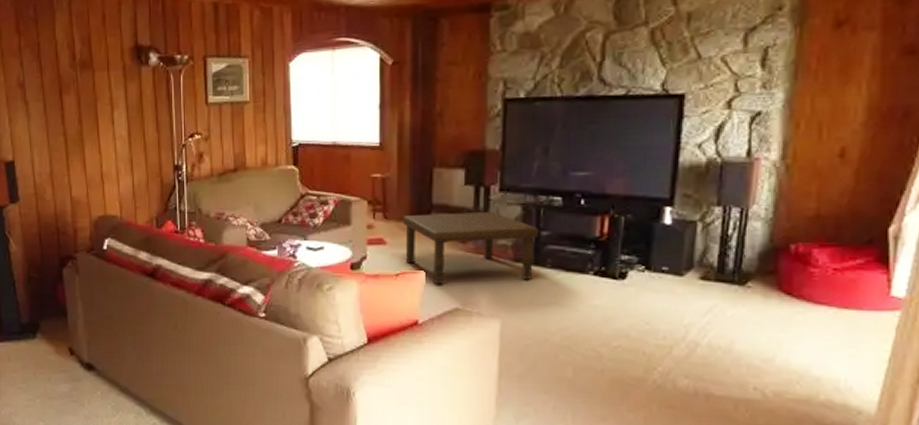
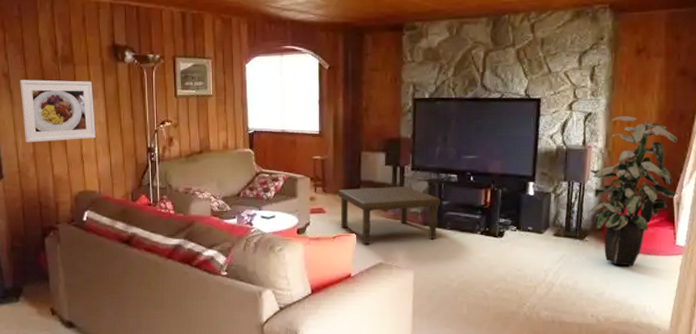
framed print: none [36,88,117,161] -> present [20,79,96,143]
indoor plant: none [755,114,899,324] -> present [589,115,678,266]

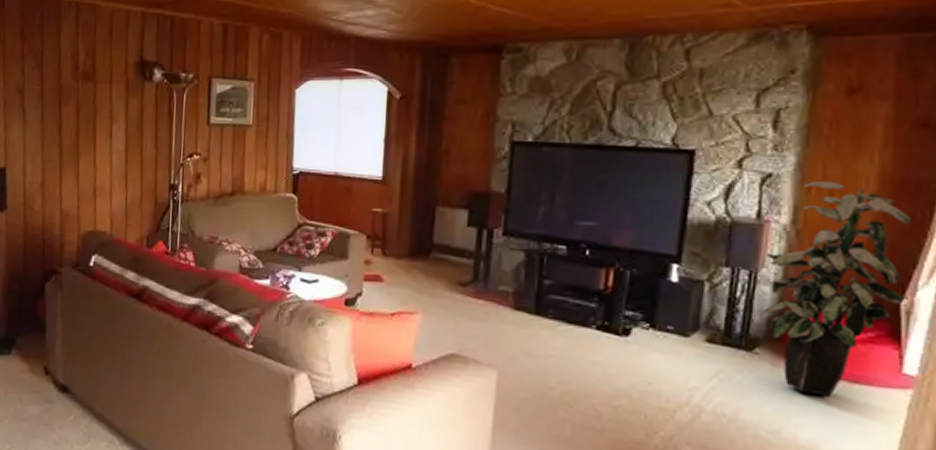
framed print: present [20,79,96,143] -> none [34,97,114,171]
coffee table: present [338,187,440,244] -> none [401,253,541,329]

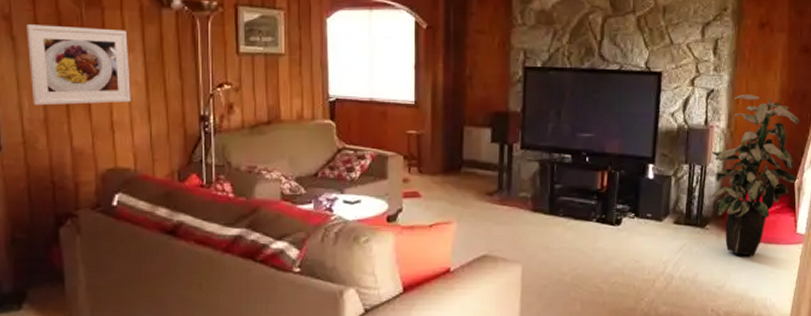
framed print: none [34,97,114,171] -> present [26,24,131,106]

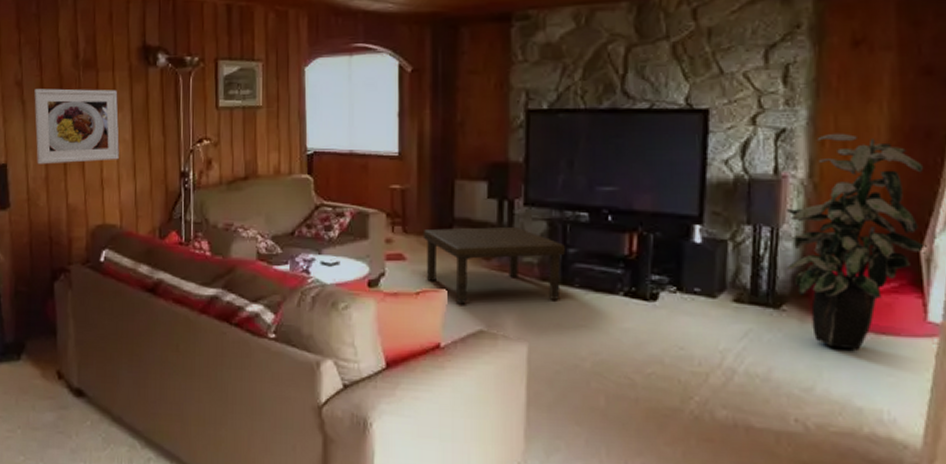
coffee table: none [436,168,552,233] -> present [423,227,565,303]

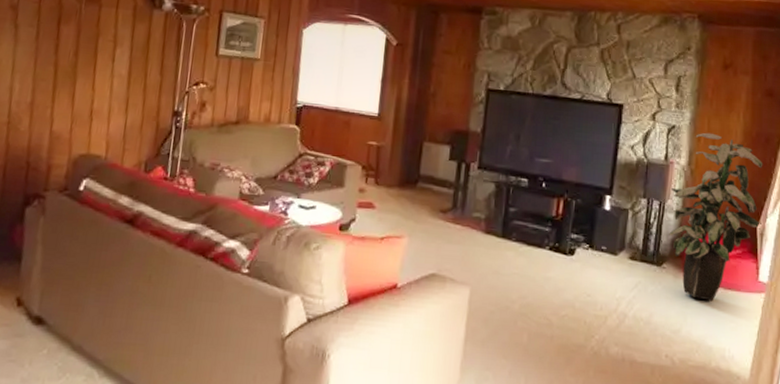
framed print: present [34,88,119,165] -> none [23,15,119,93]
coffee table: present [423,227,565,303] -> none [391,183,507,251]

